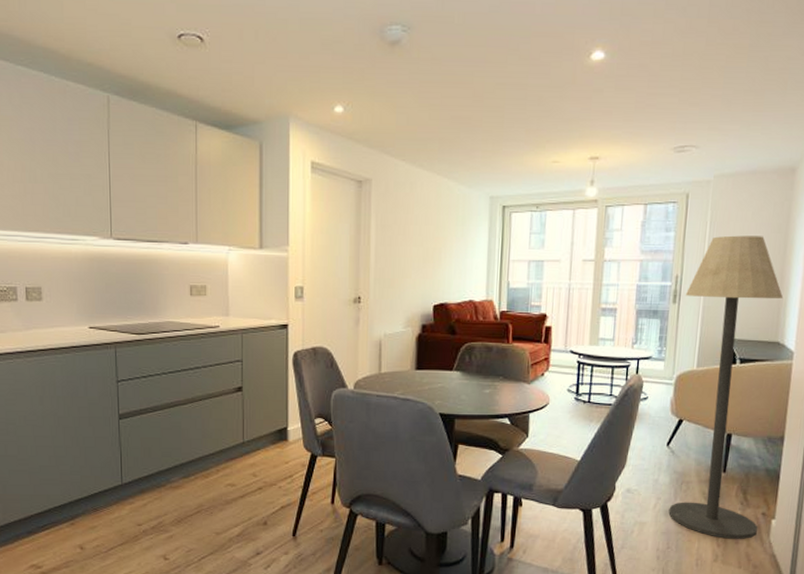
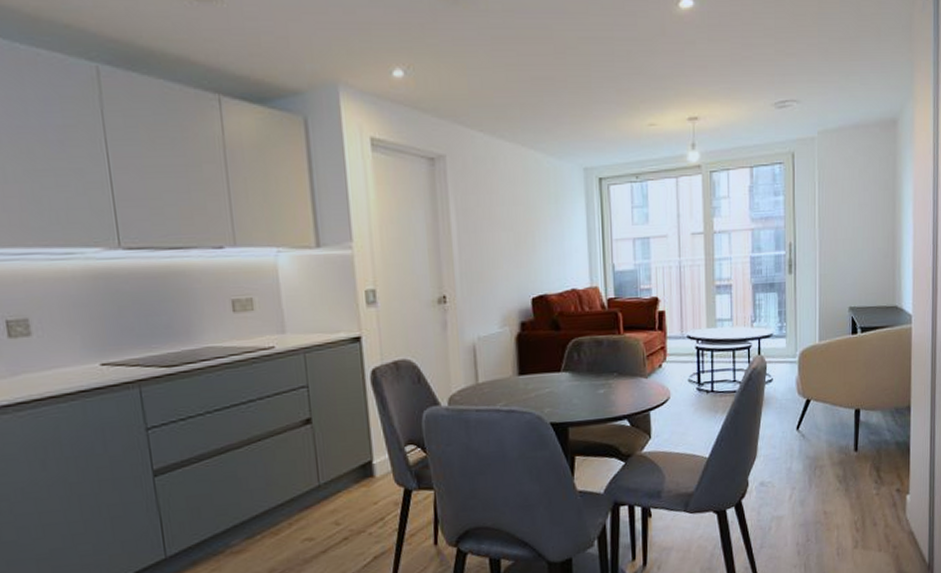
floor lamp: present [668,235,784,540] -> none [800,194,897,522]

